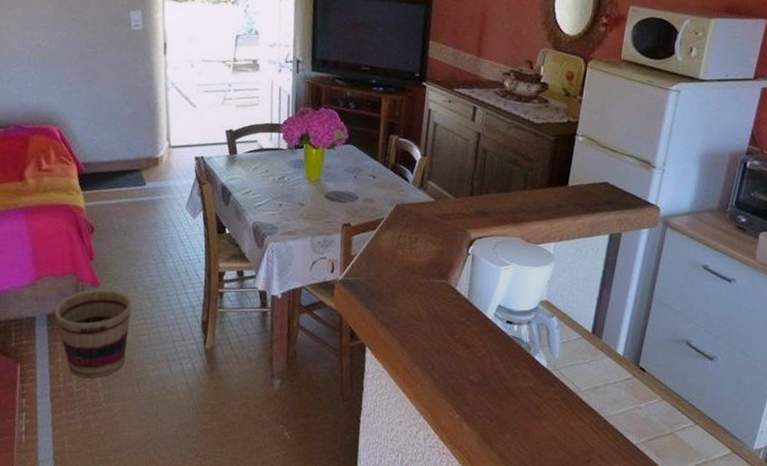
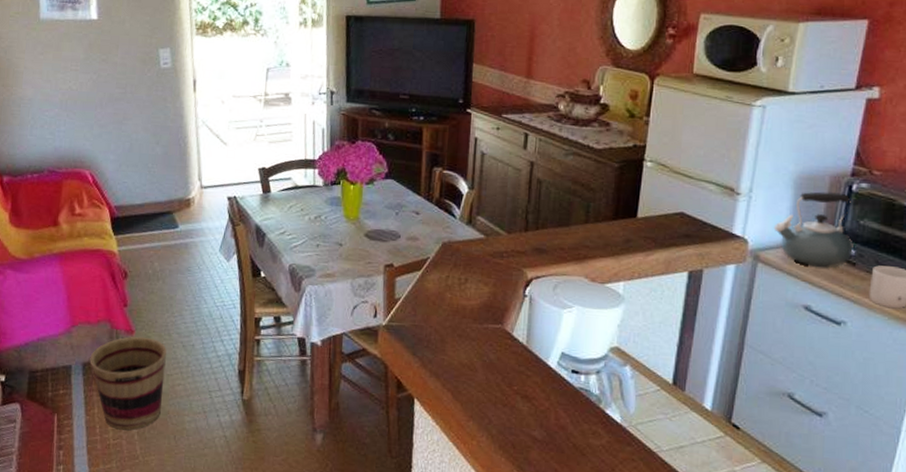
kettle: none [681,167,745,233] -> present [773,191,853,268]

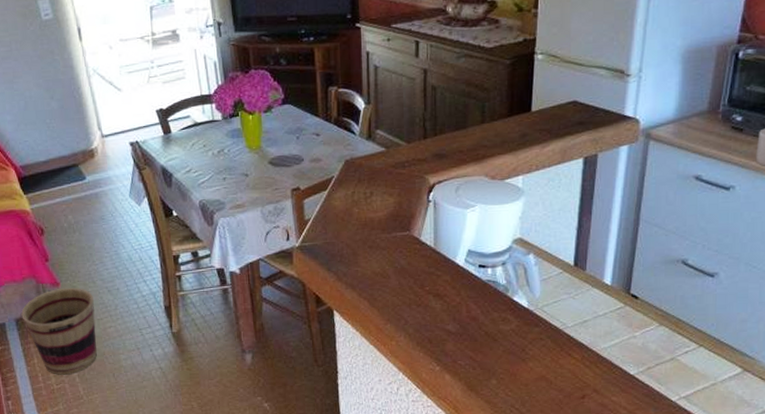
kettle: present [773,191,853,268] -> none [663,61,741,137]

